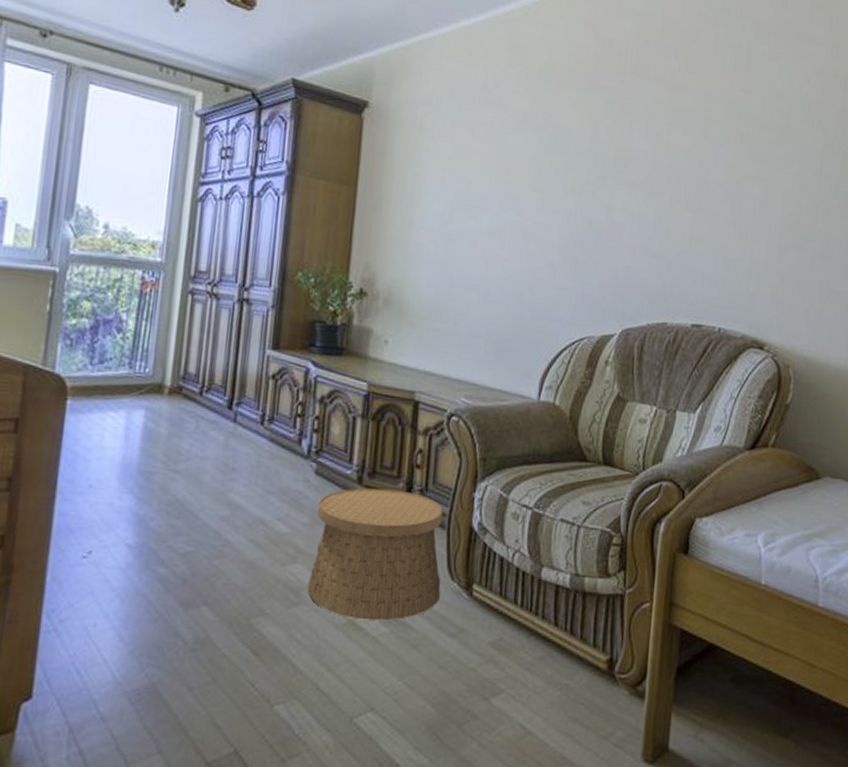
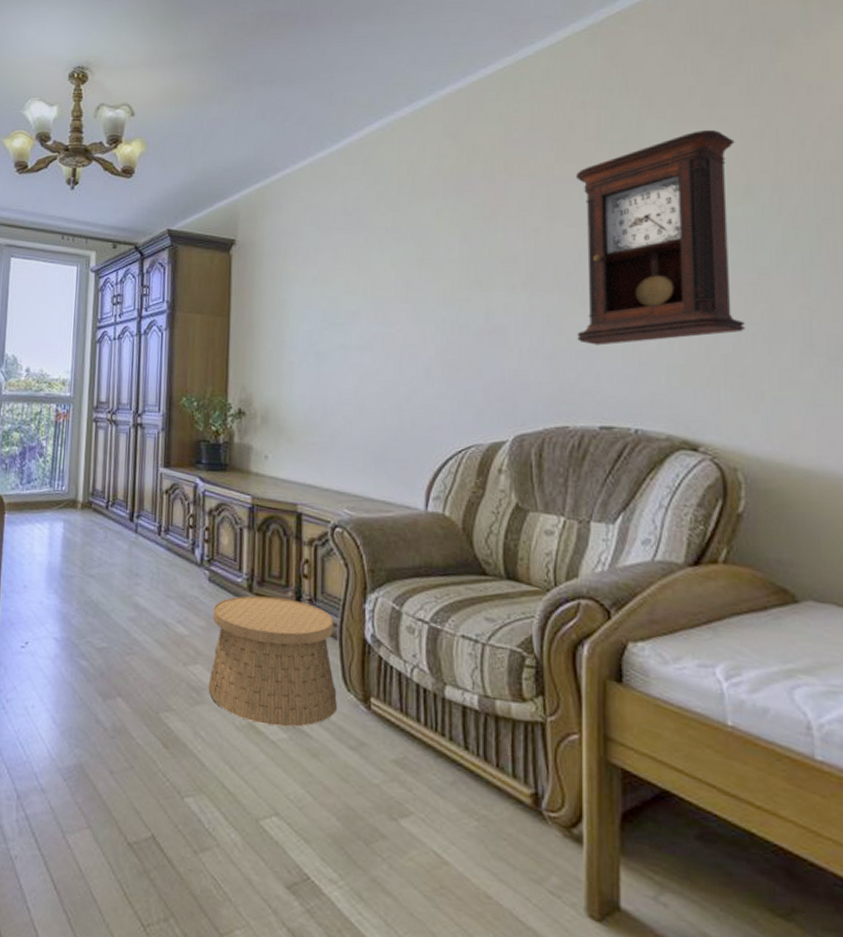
pendulum clock: none [681,61,817,250] -> present [575,129,745,346]

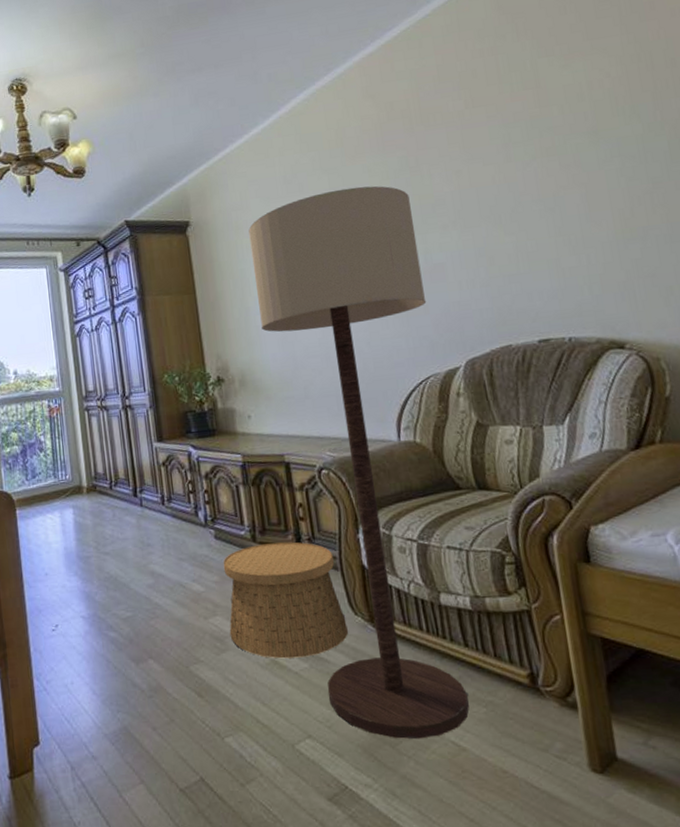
floor lamp: none [295,229,480,842] -> present [248,186,469,740]
pendulum clock: present [575,129,745,346] -> none [484,60,649,269]

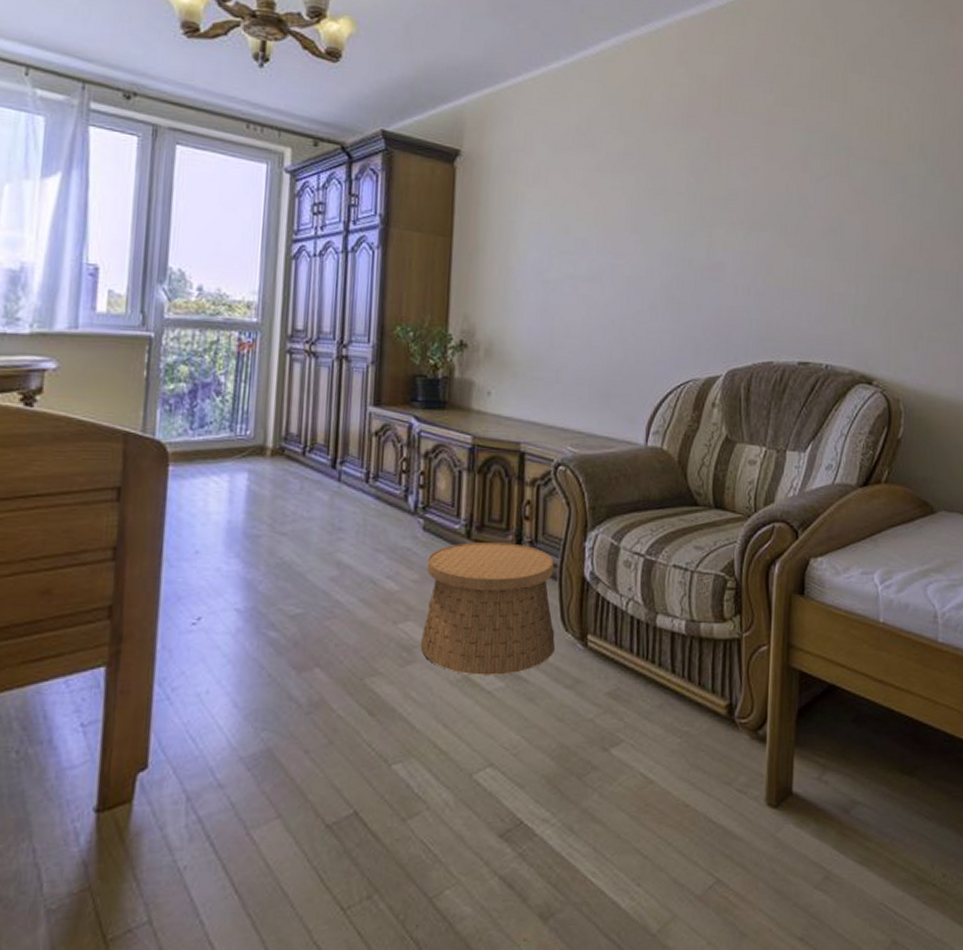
floor lamp: present [248,186,469,740] -> none [520,155,704,770]

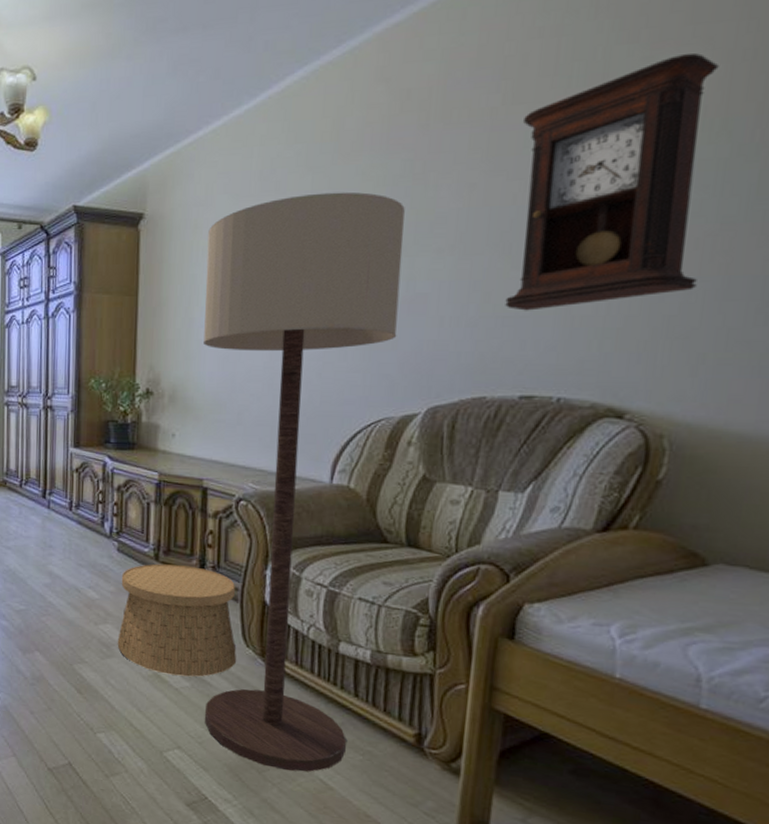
floor lamp: none [520,155,704,770] -> present [204,192,405,772]
pendulum clock: none [784,90,915,286] -> present [505,52,719,311]

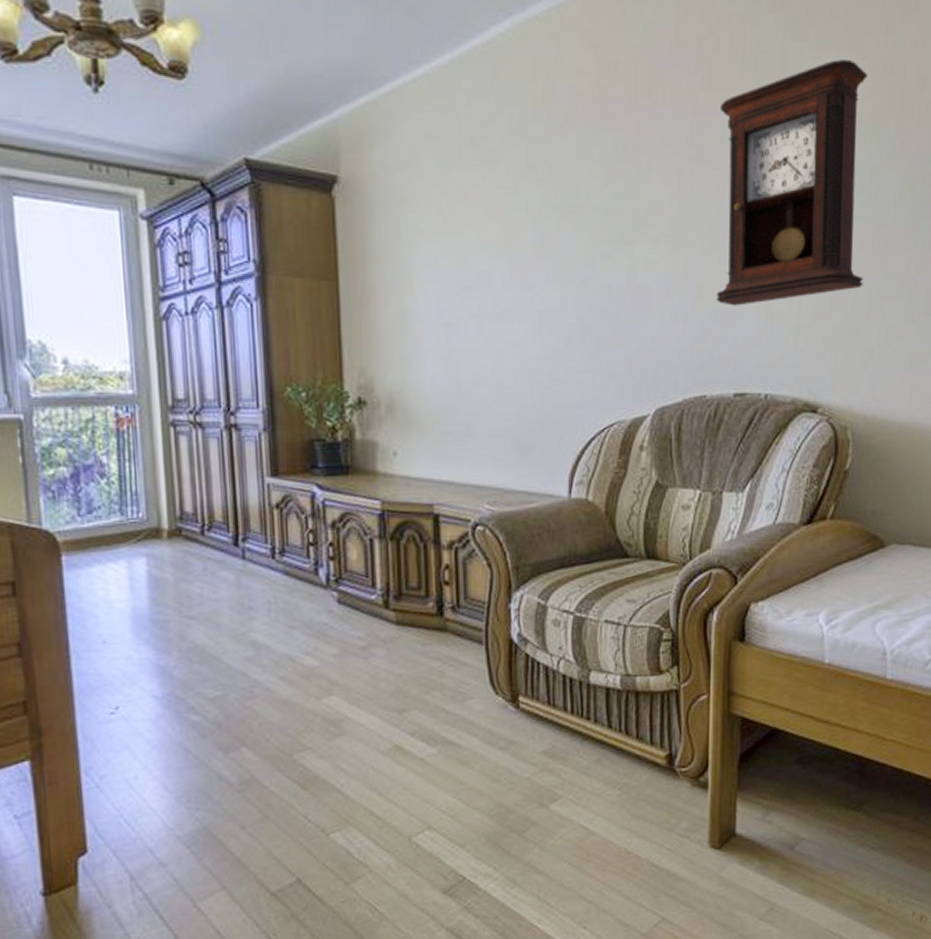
basket: present [117,564,237,677] -> none [345,610,485,744]
floor lamp: present [204,192,405,772] -> none [417,167,622,826]

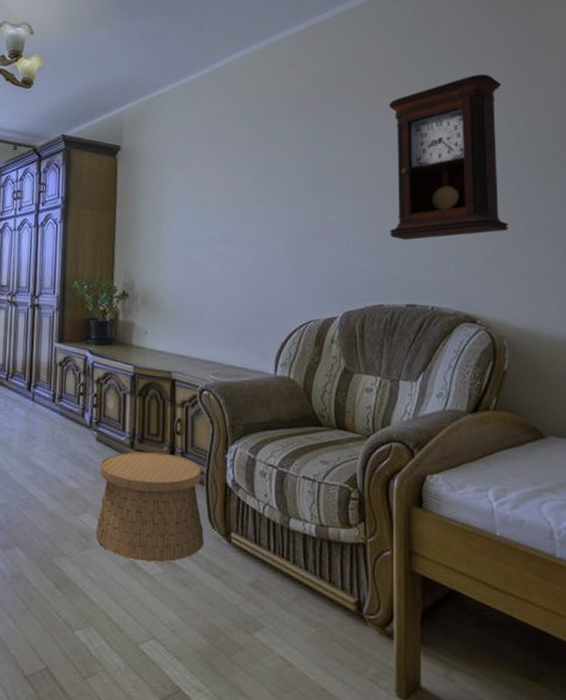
basket: none [345,610,485,744] -> present [95,451,204,563]

